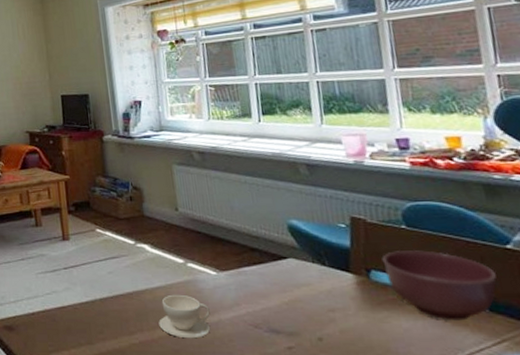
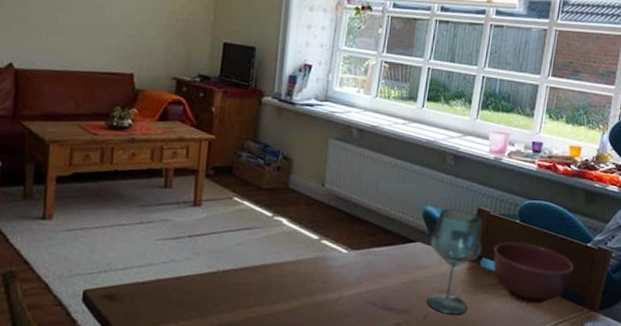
teacup: present [159,294,211,339] -> none [280,270,333,314]
wine glass: none [303,219,370,336] -> present [426,208,483,315]

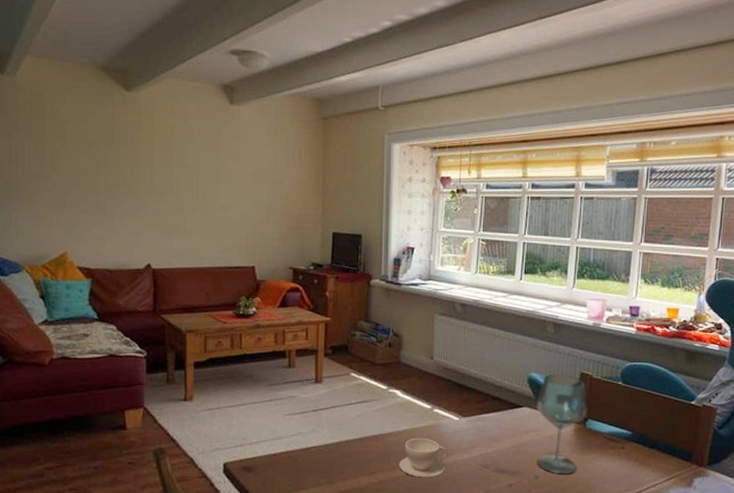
teacup: none [280,270,333,314] -> present [399,437,447,478]
bowl: present [493,242,575,304] -> none [598,403,680,462]

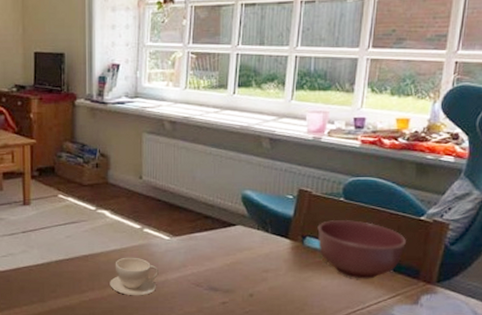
wine glass: present [536,374,588,475] -> none [251,191,306,293]
bowl: none [598,403,680,462] -> present [317,220,407,279]

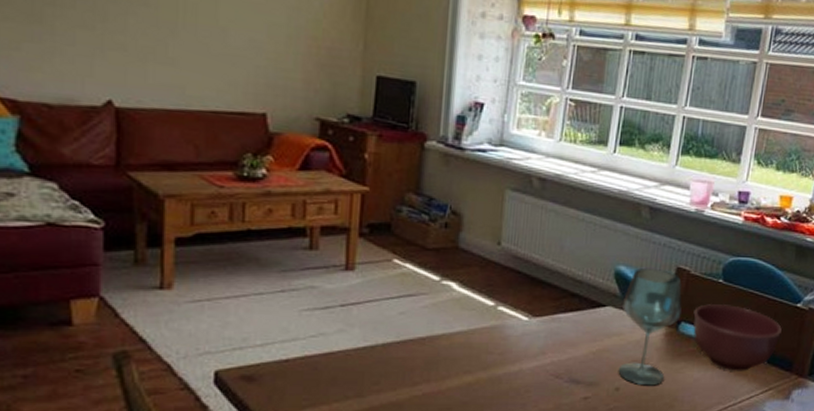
teacup: present [110,257,159,296] -> none [450,341,512,390]
wine glass: none [251,191,306,293] -> present [618,267,682,386]

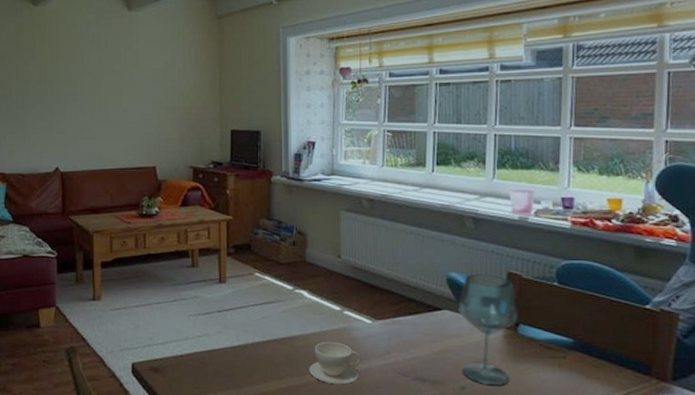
teacup: none [450,341,512,390] -> present [309,341,361,385]
bowl: present [693,304,783,371] -> none [531,307,633,374]

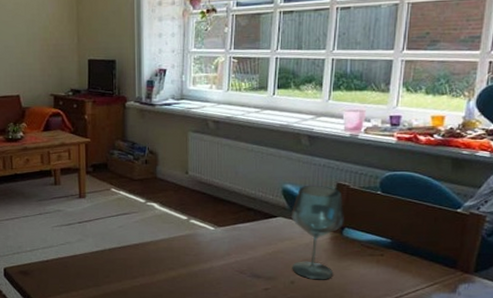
teacup: present [309,341,361,385] -> none [159,246,204,282]

